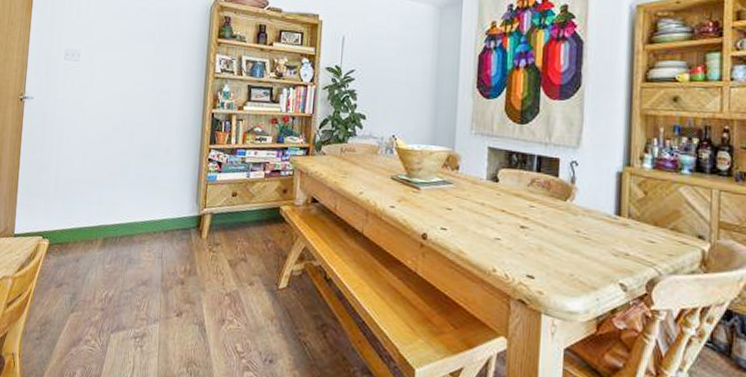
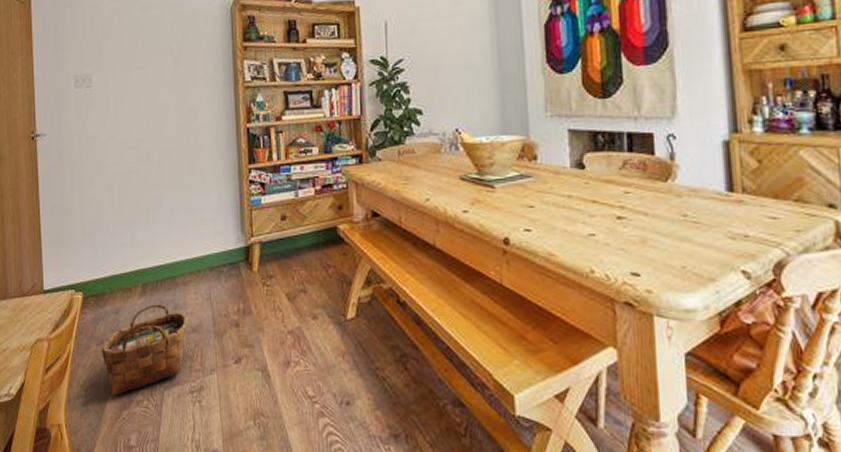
woven basket: none [59,256,140,334] -> present [101,304,189,397]

